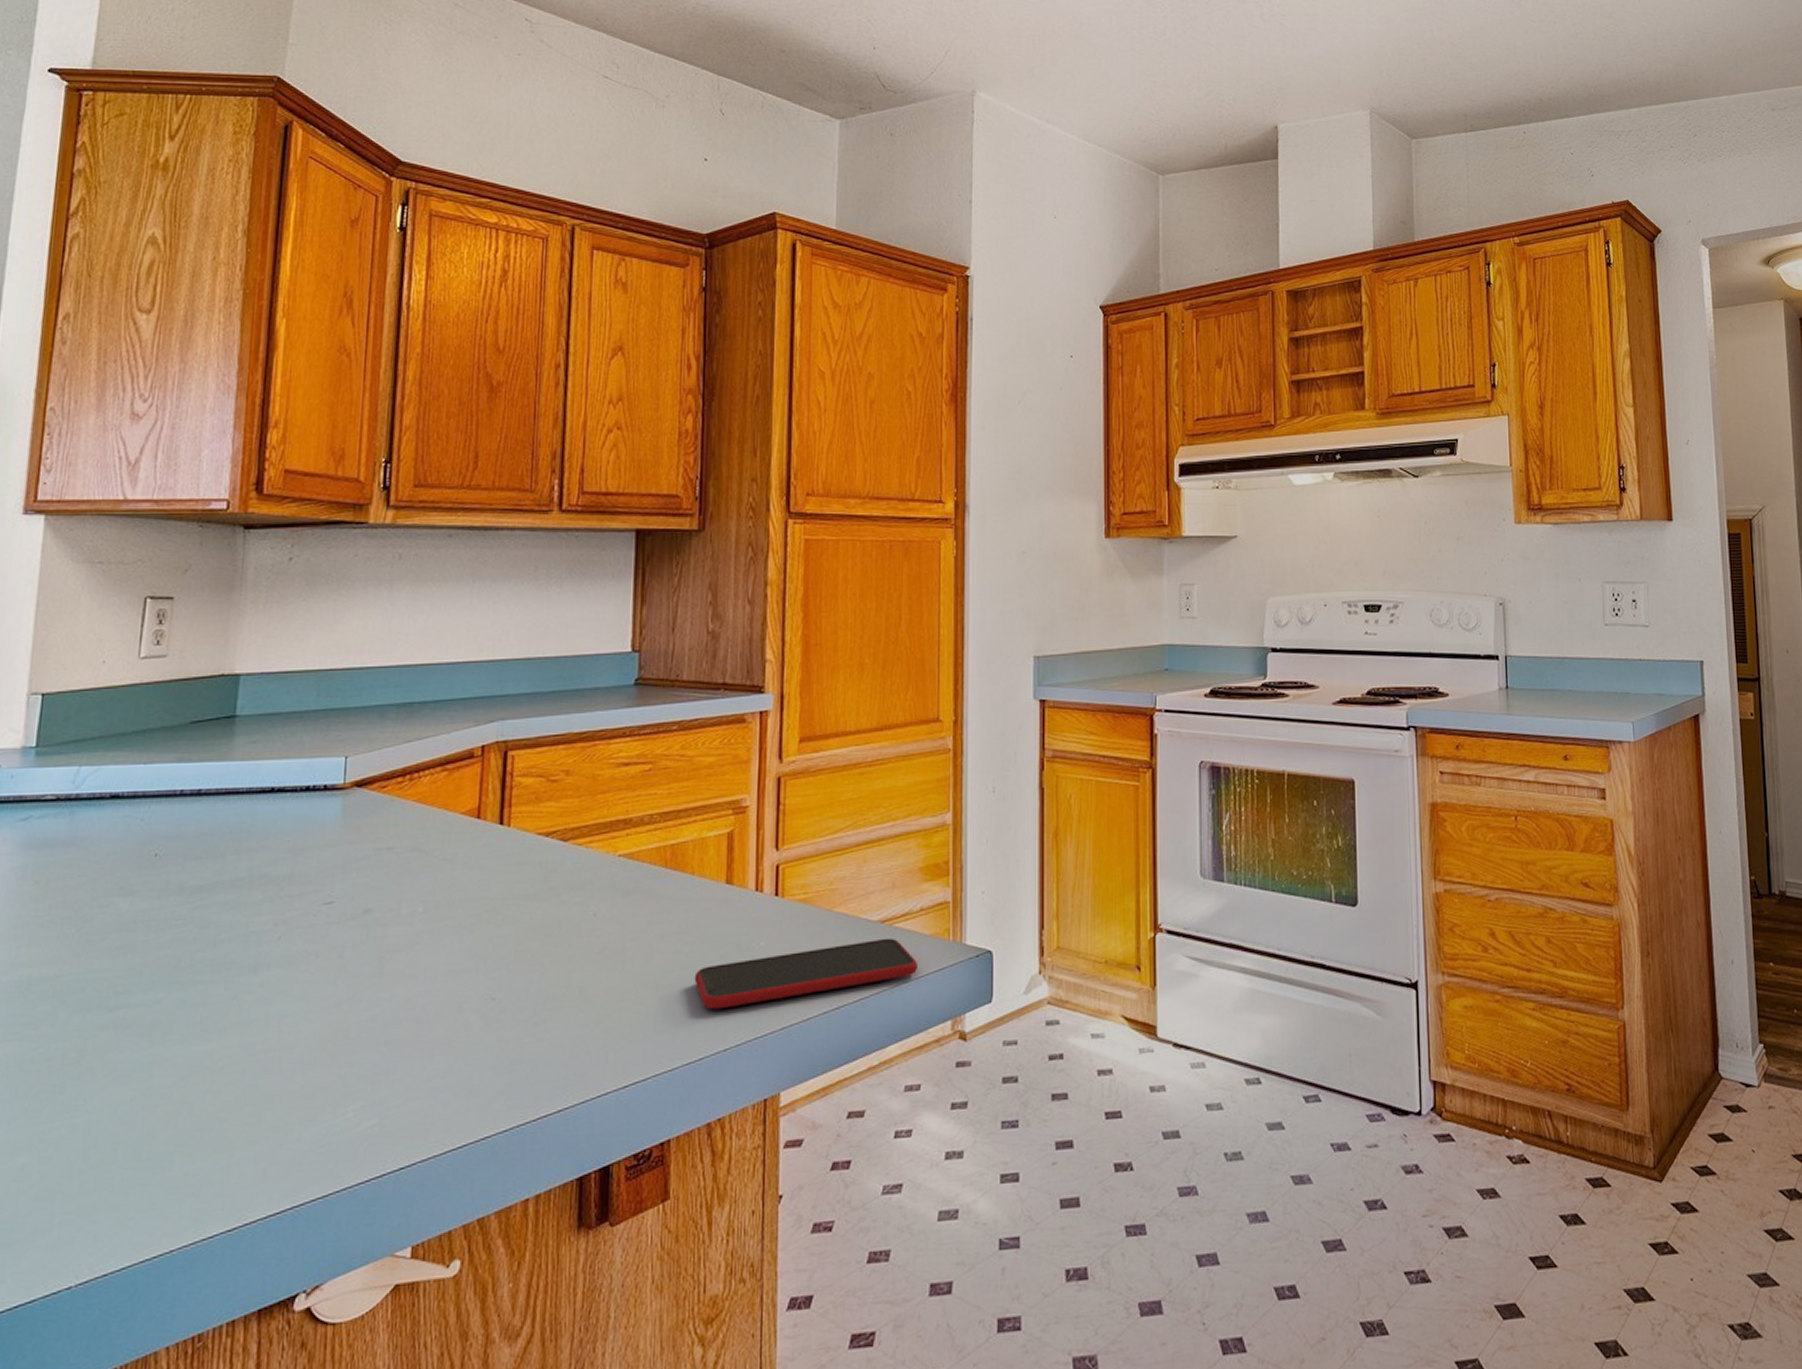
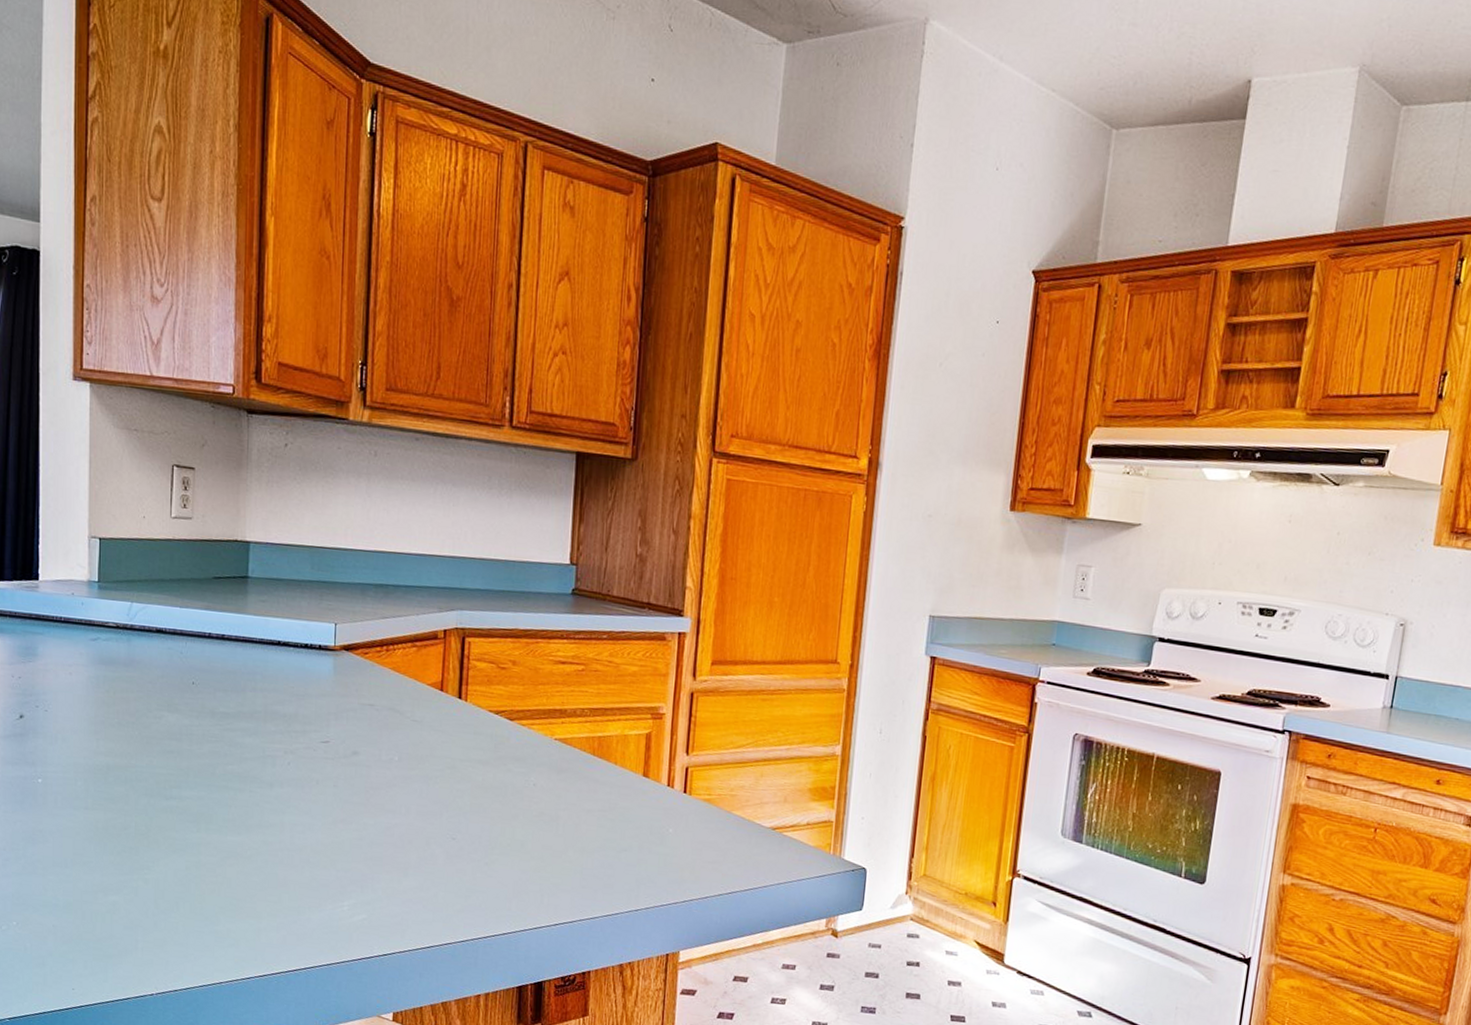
smartphone: present [694,938,919,1010] -> none [614,841,802,878]

